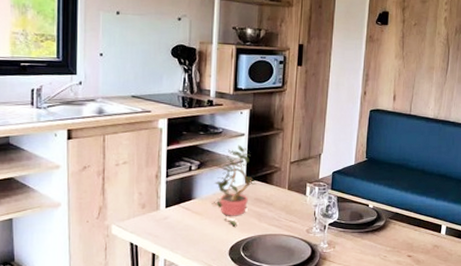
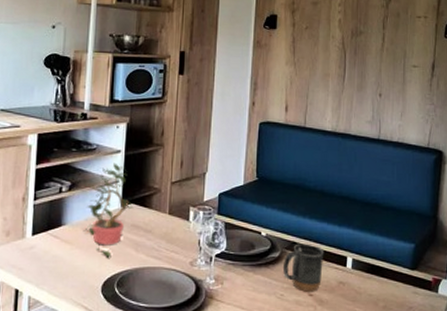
mug: none [386,214,423,254] -> present [282,243,324,292]

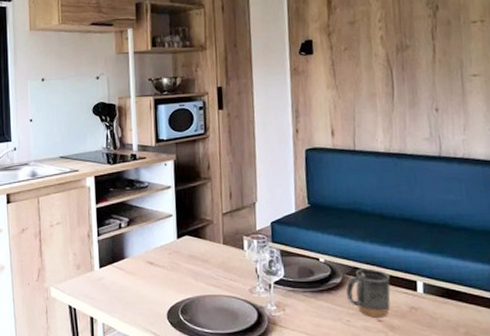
potted plant: present [83,162,134,258] -> none [142,198,189,287]

